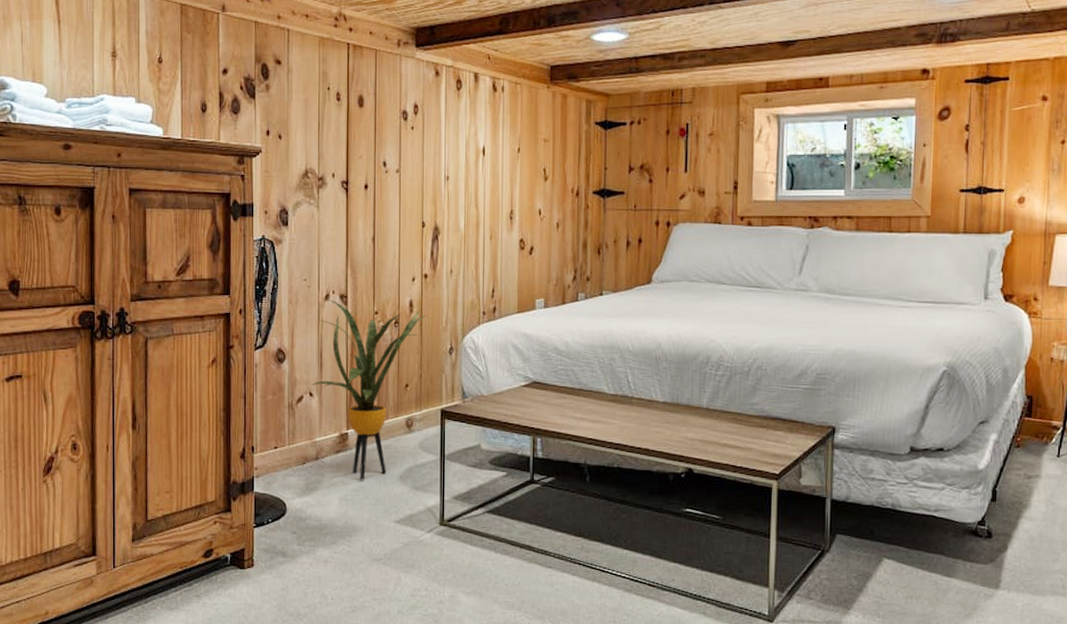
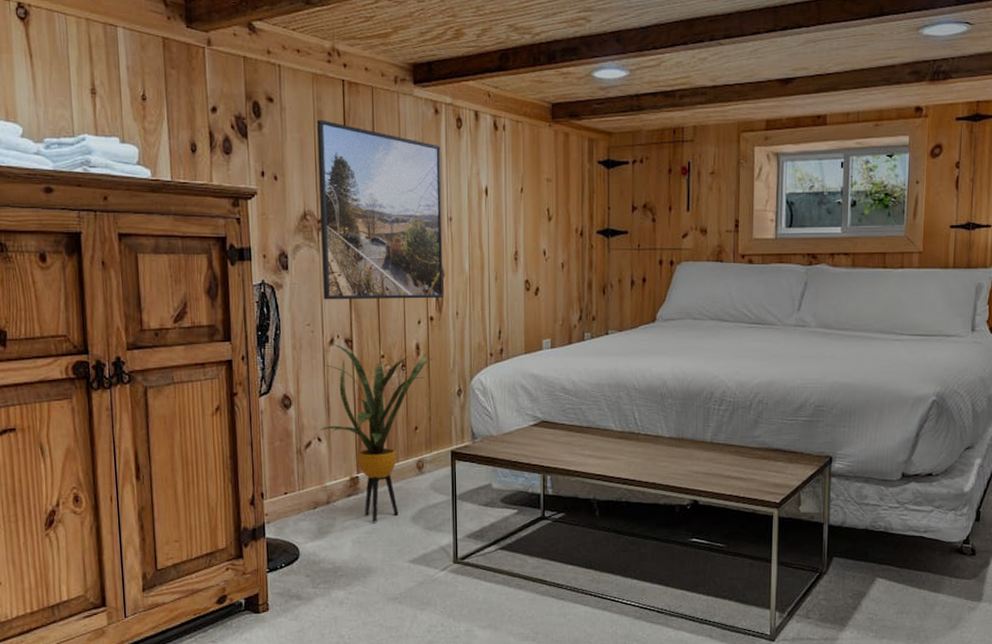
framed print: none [321,81,440,256] -> present [317,119,444,300]

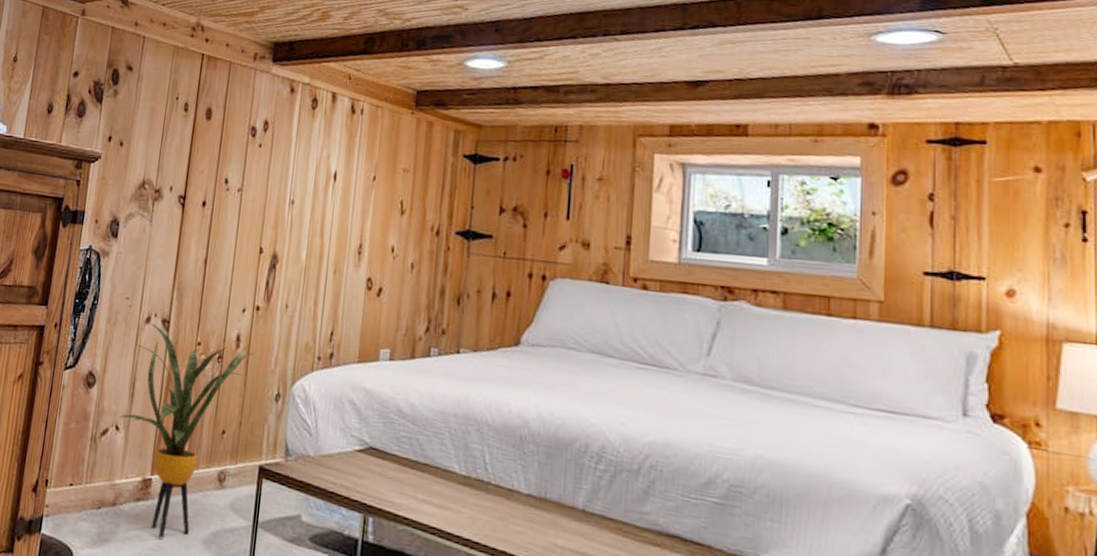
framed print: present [317,119,444,300] -> none [148,90,292,287]

